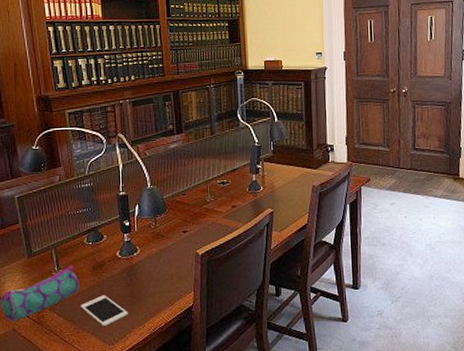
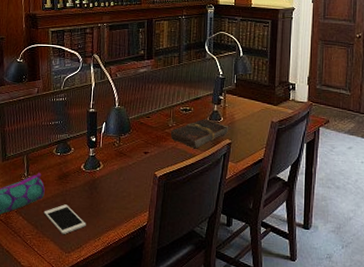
book: none [209,190,269,222] -> present [170,119,228,149]

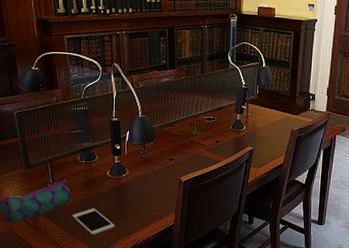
book: present [170,119,228,149] -> none [194,127,250,156]

